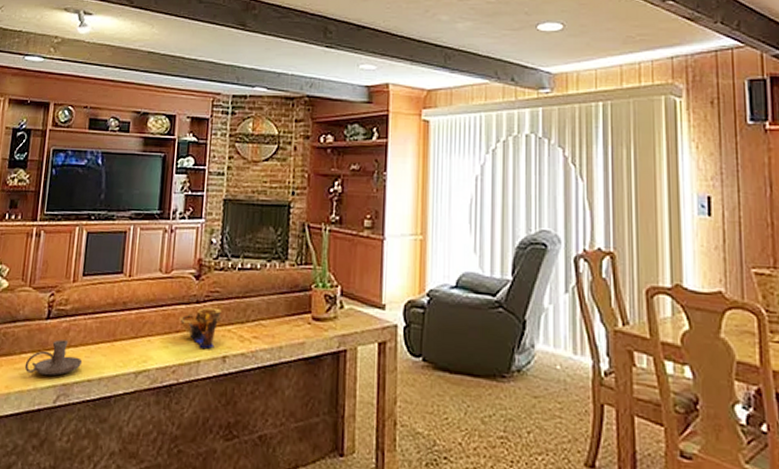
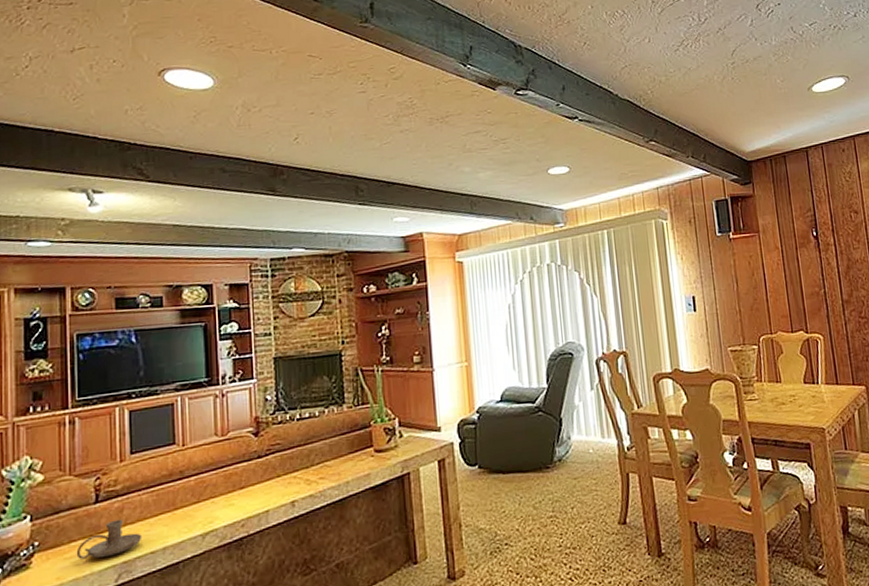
decorative bowl: present [178,308,222,349] -> none [241,459,285,498]

